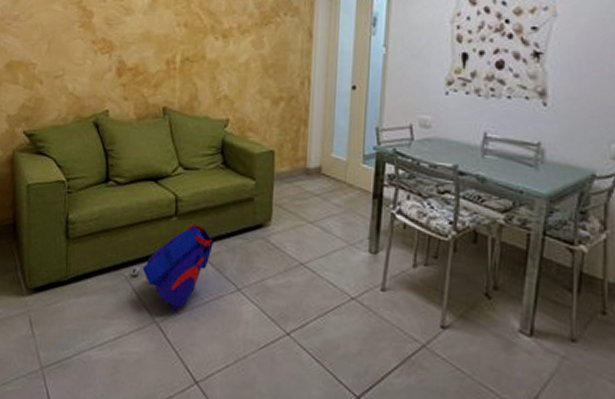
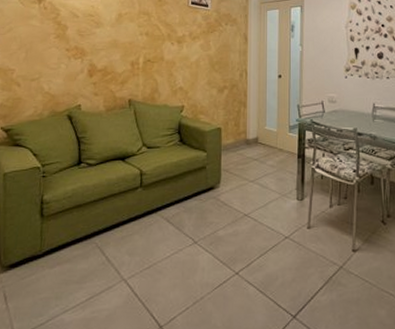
backpack: present [131,224,214,312] -> none [102,193,173,269]

